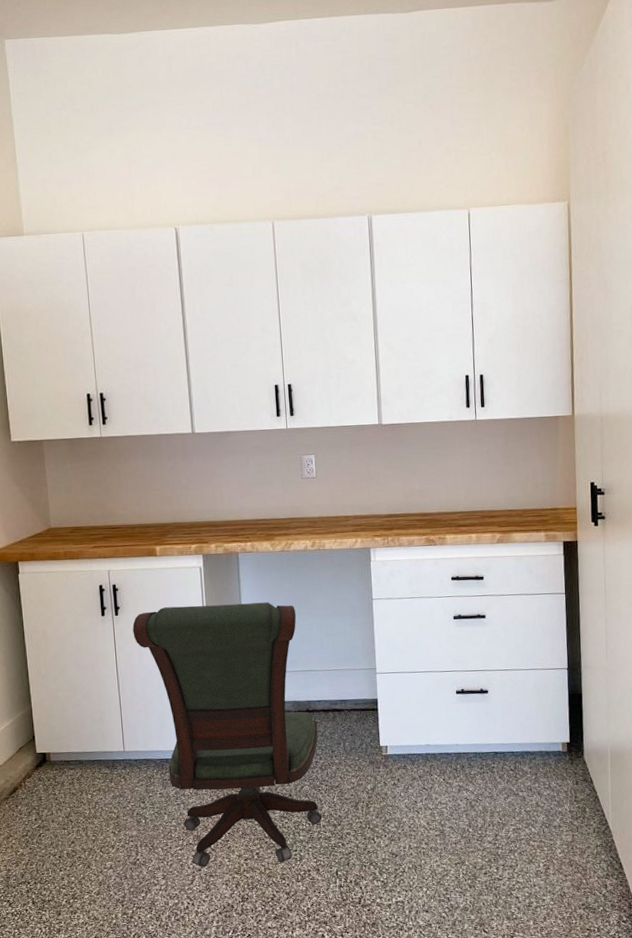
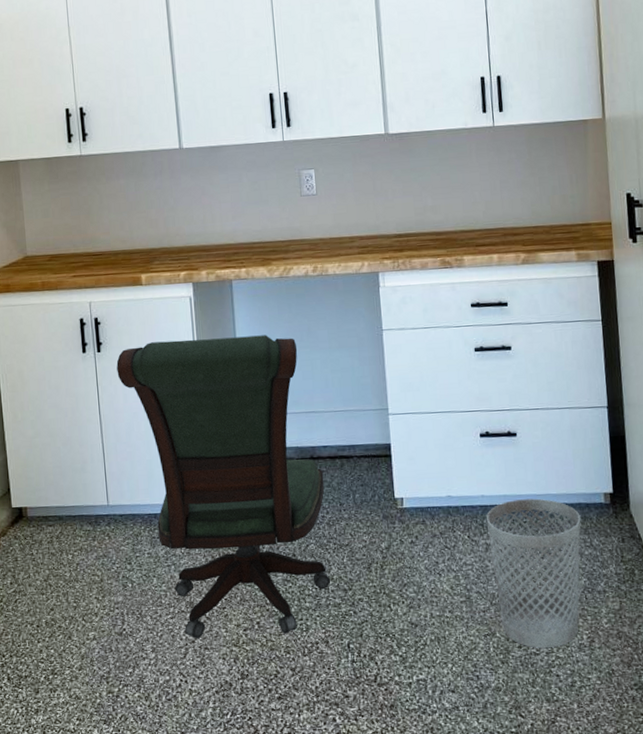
wastebasket: none [459,747,542,874] -> present [486,498,581,648]

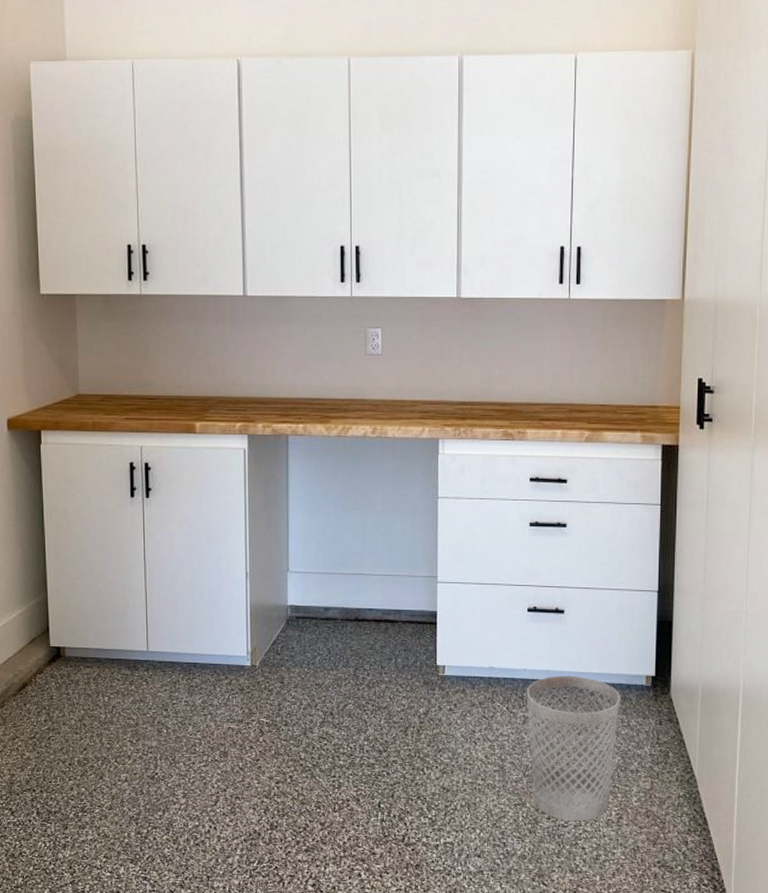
office chair: present [116,335,331,638] -> none [165,492,367,789]

